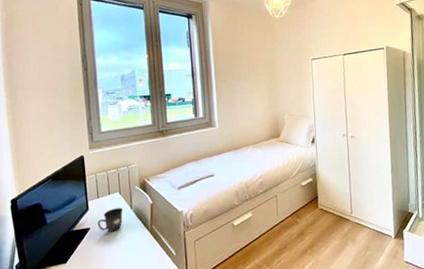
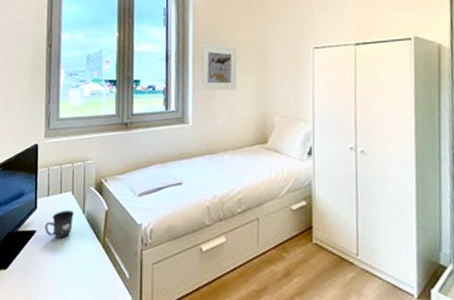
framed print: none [221,60,253,99] -> present [200,44,237,91]

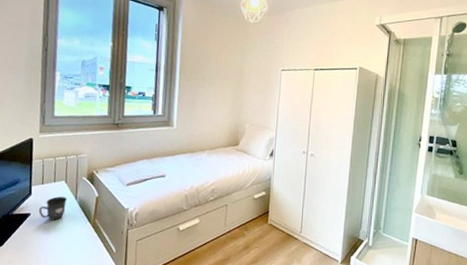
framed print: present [200,44,237,91] -> none [185,59,218,101]

